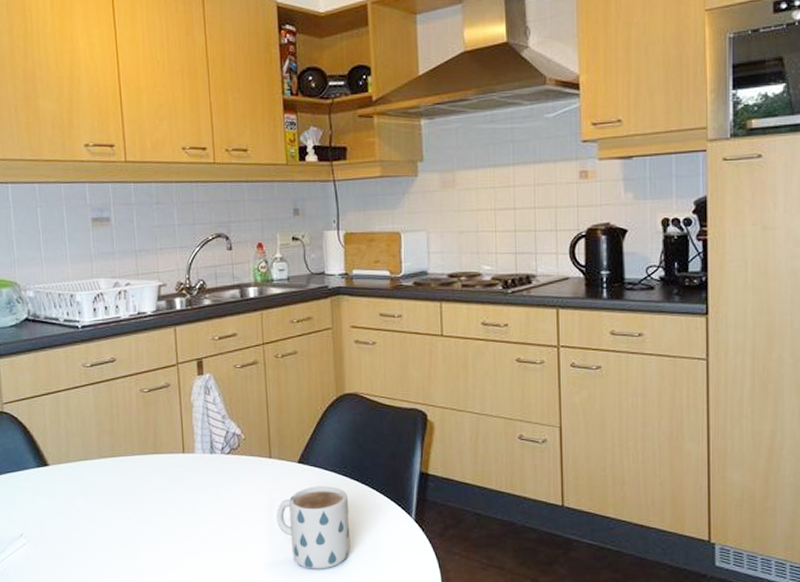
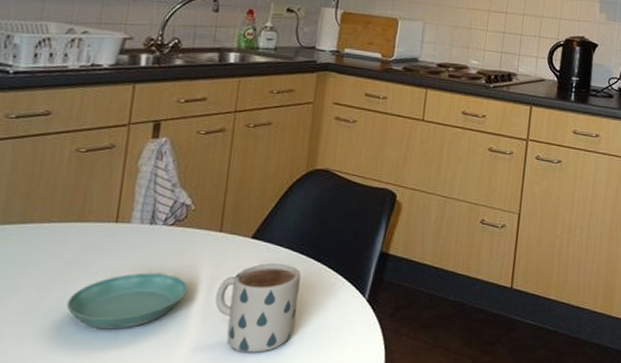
saucer: none [158,497,252,547] -> present [66,273,189,330]

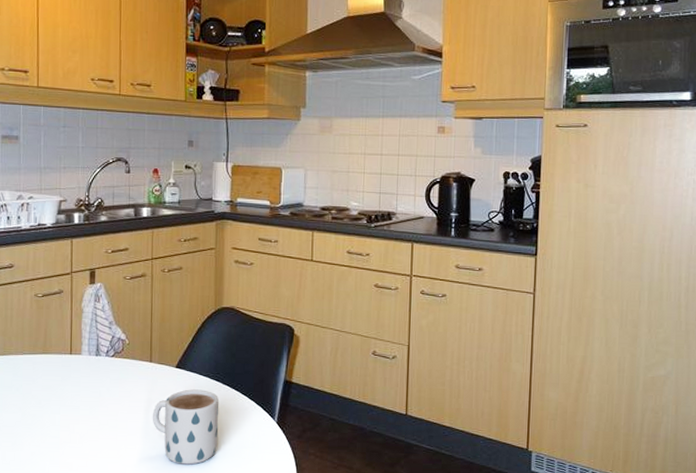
saucer: present [66,273,189,330] -> none [42,396,130,441]

